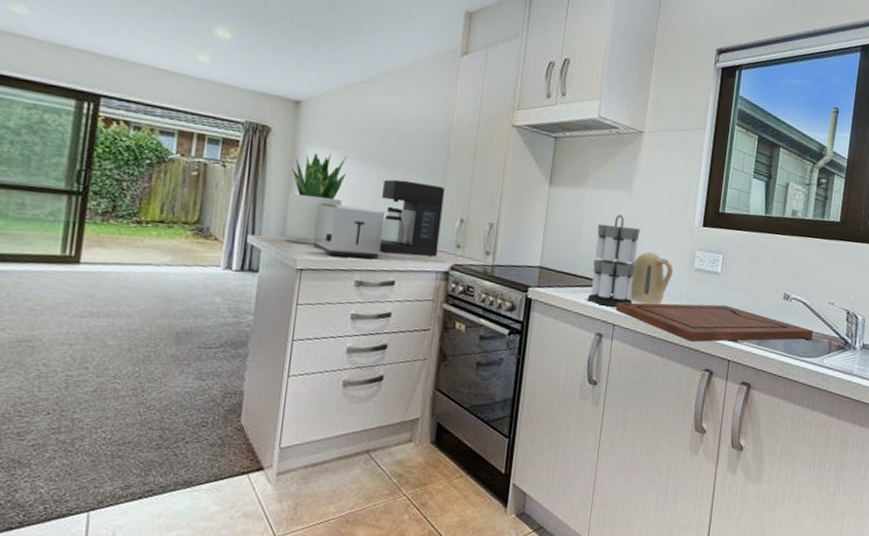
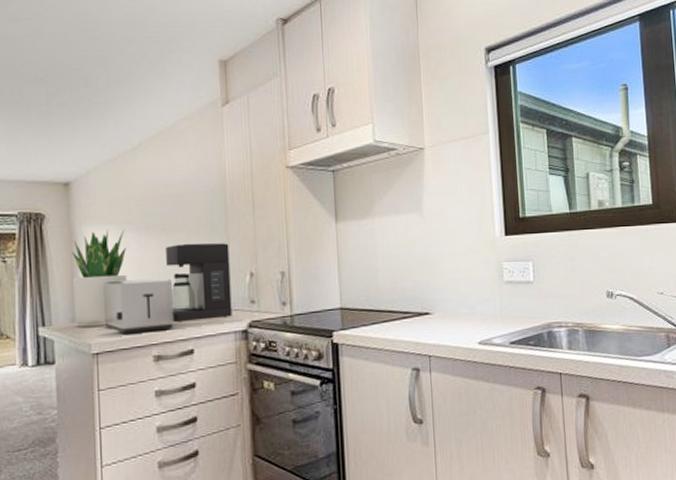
spice rack: present [587,214,641,307] -> none [393,238,445,338]
cutting board: present [616,302,813,342] -> none [429,314,647,360]
kettle: present [628,252,674,305] -> none [435,272,483,329]

